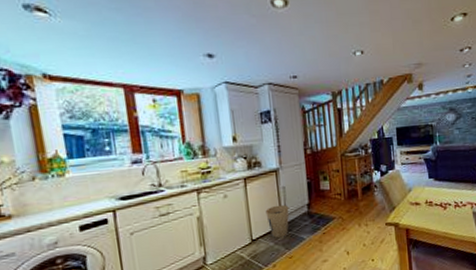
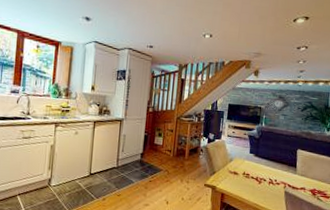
trash can: present [265,204,290,238] -> none [105,149,126,177]

